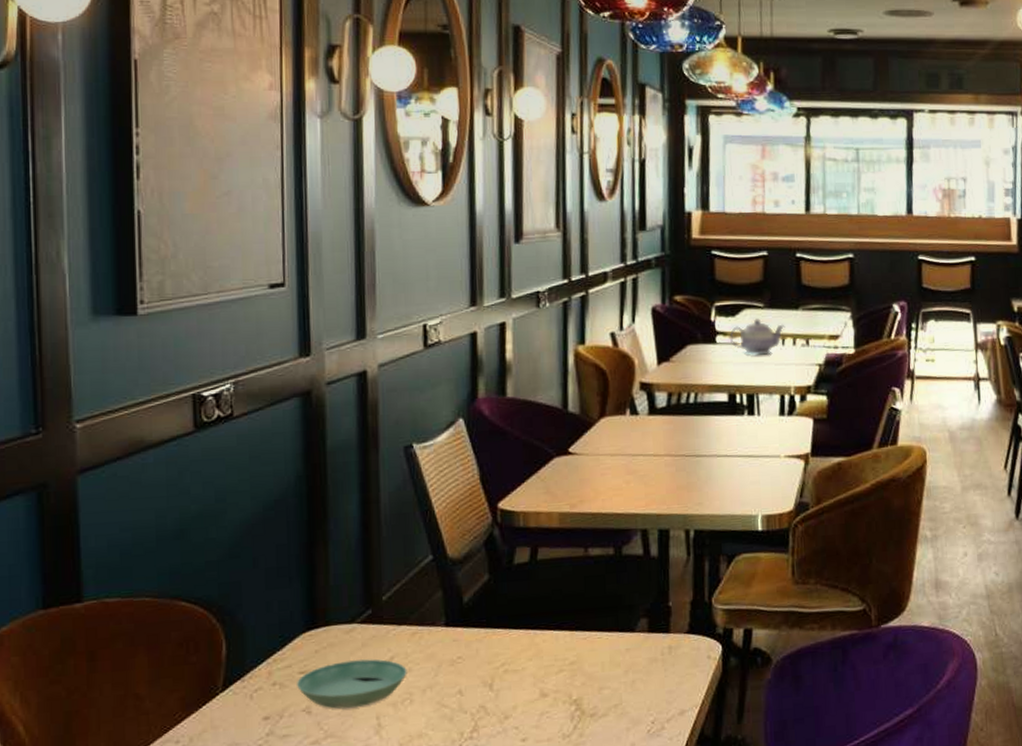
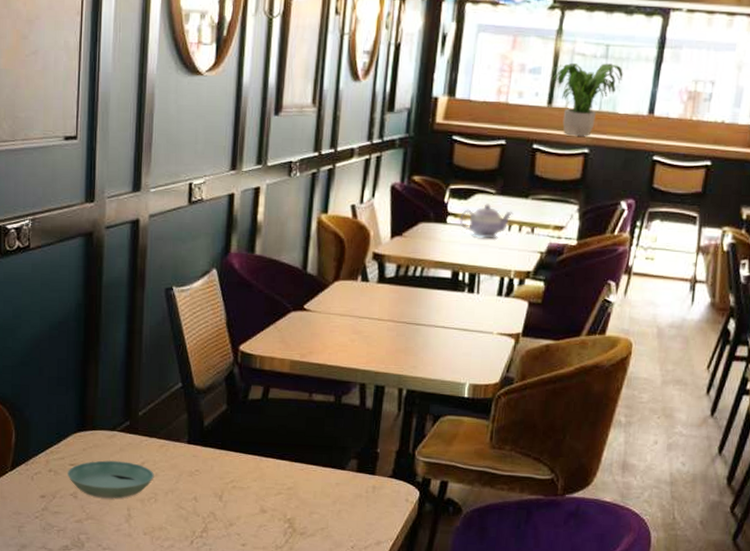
potted plant: none [803,167,877,242] -> present [549,62,623,136]

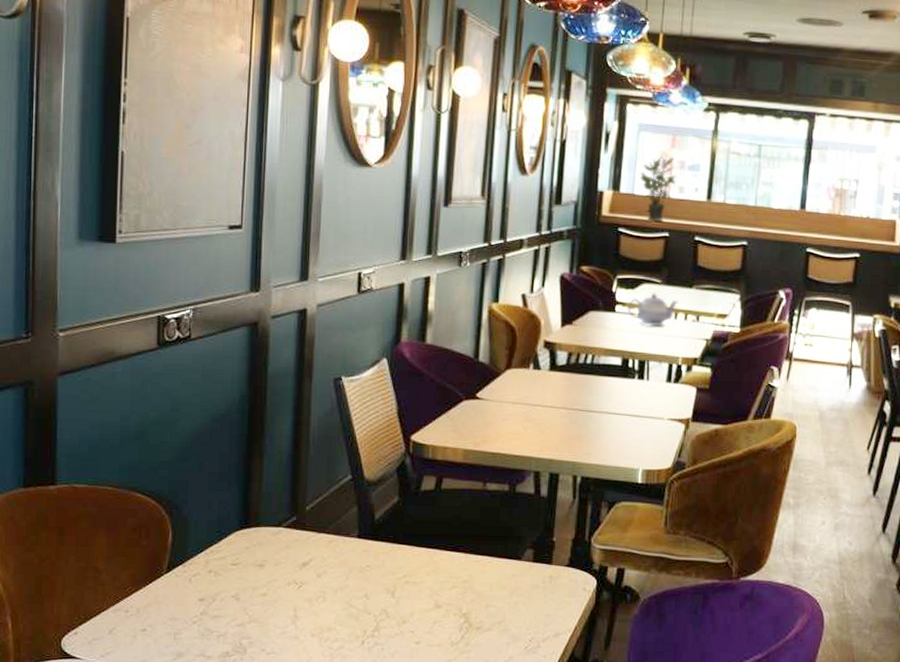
saucer: present [68,460,154,498] -> none [229,559,323,599]
potted plant: none [477,57,515,129] -> present [640,155,675,222]
potted plant: present [549,62,623,136] -> none [707,160,775,230]

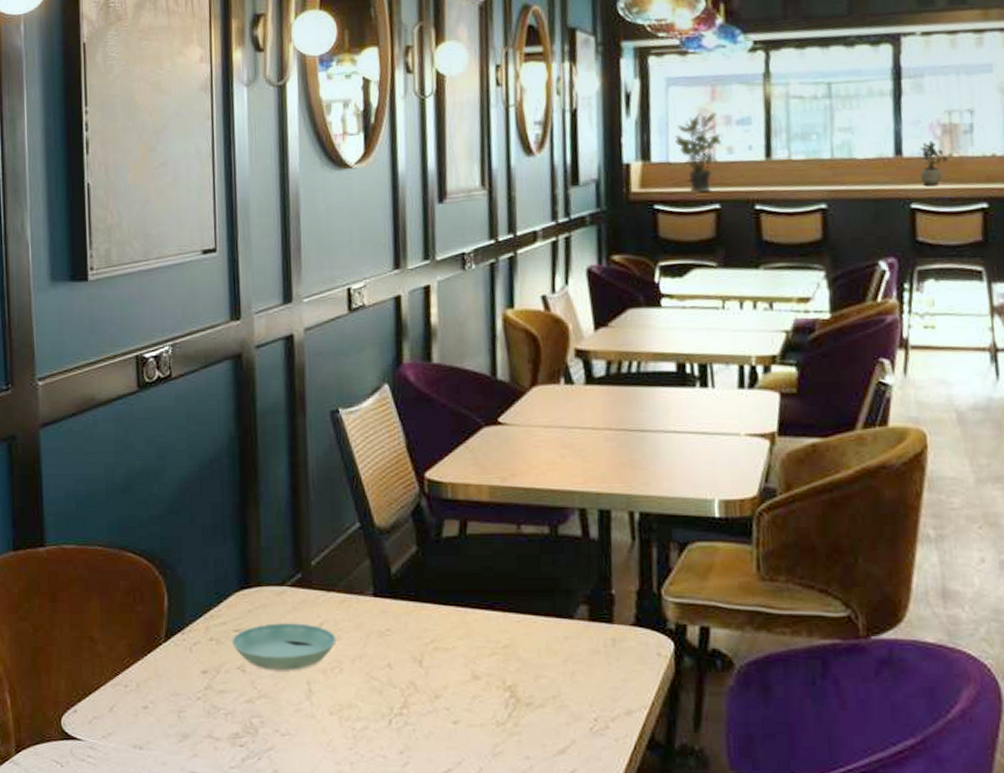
saucer: none [229,559,323,599] -> present [232,623,336,670]
teapot: present [627,293,679,325] -> none [676,279,743,319]
potted plant: none [816,200,840,237] -> present [919,140,953,187]

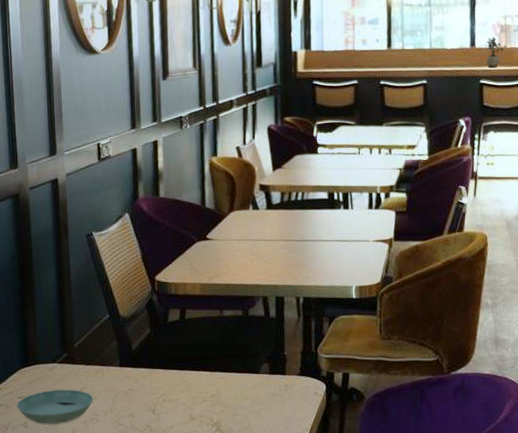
potted plant: present [675,111,721,193] -> none [327,14,358,73]

